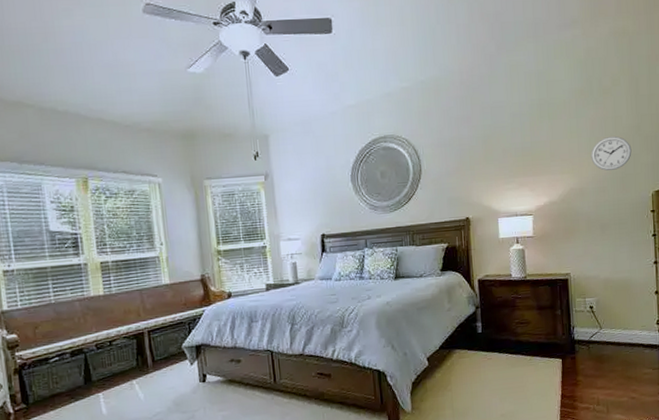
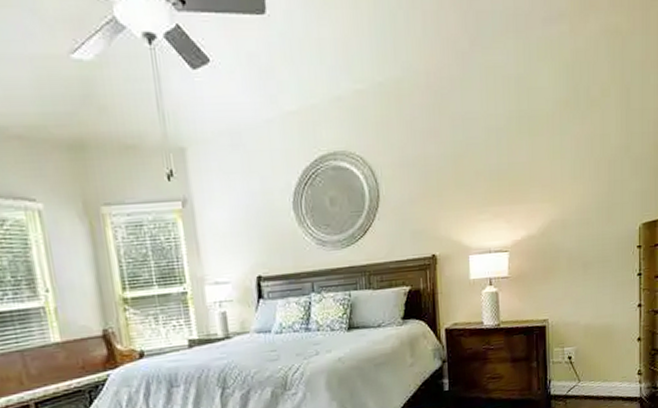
wall clock: present [591,136,632,171] -> none [575,158,620,199]

